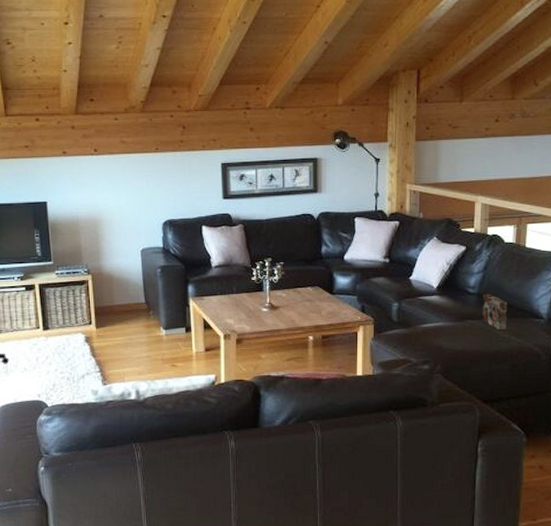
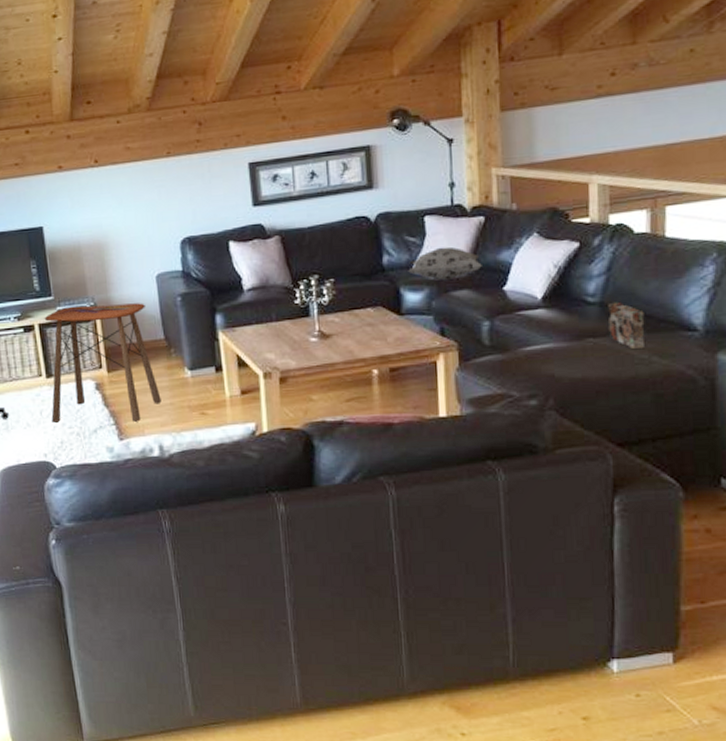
side table: none [44,271,140,370] -> present [44,303,162,423]
decorative pillow: none [340,243,395,270] -> present [408,246,482,281]

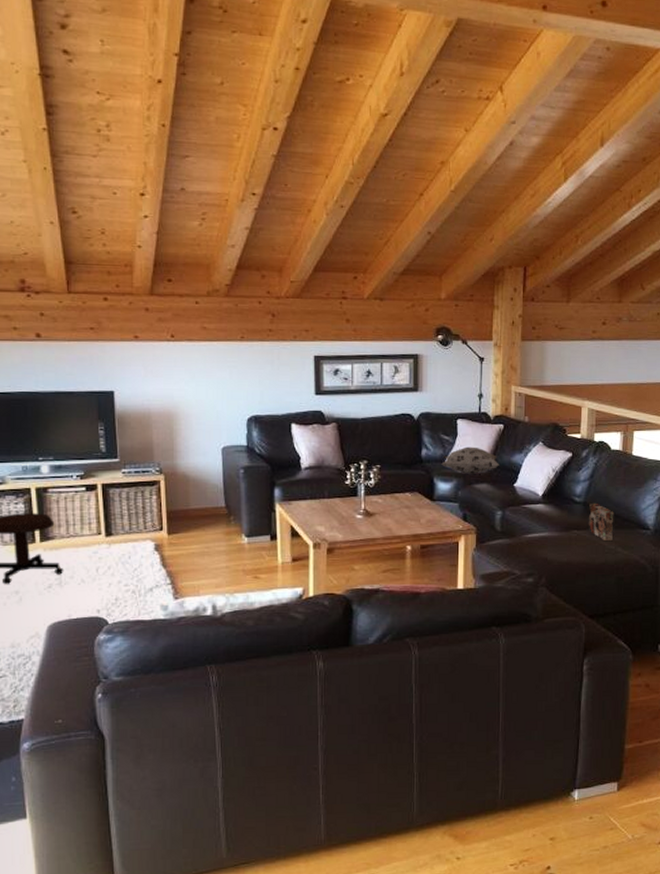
side table: present [44,303,162,423] -> none [108,470,218,582]

